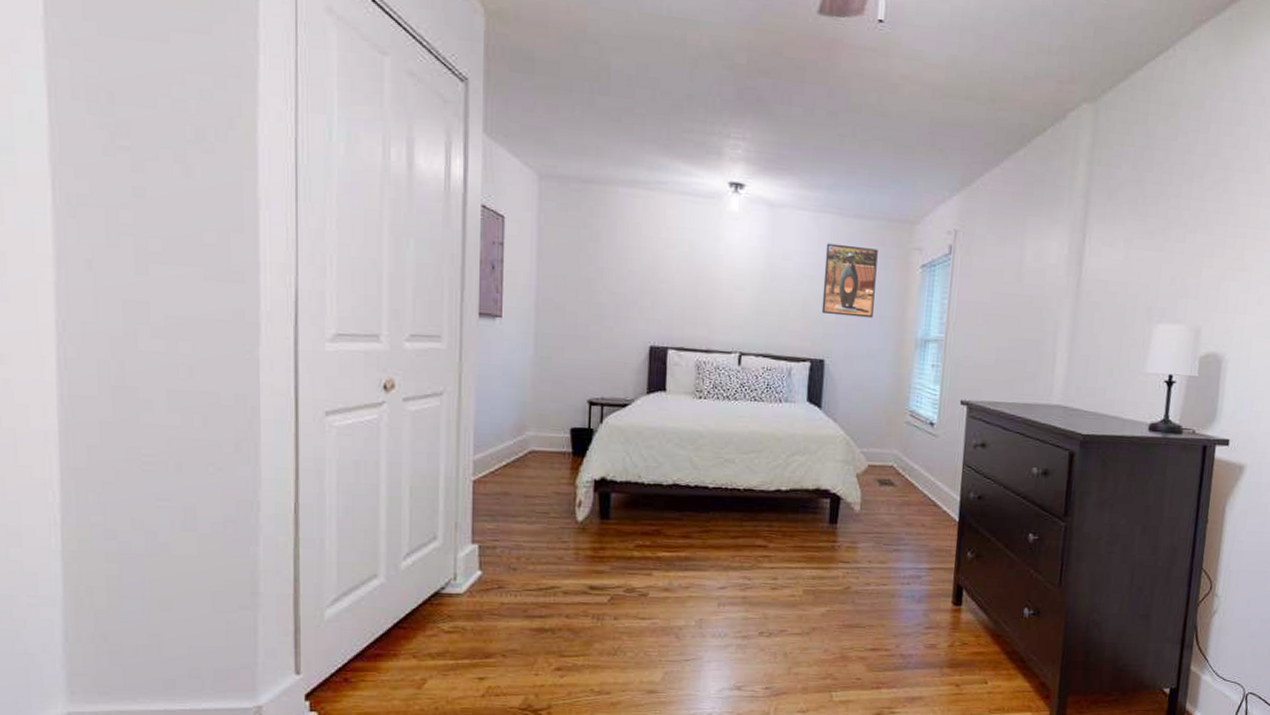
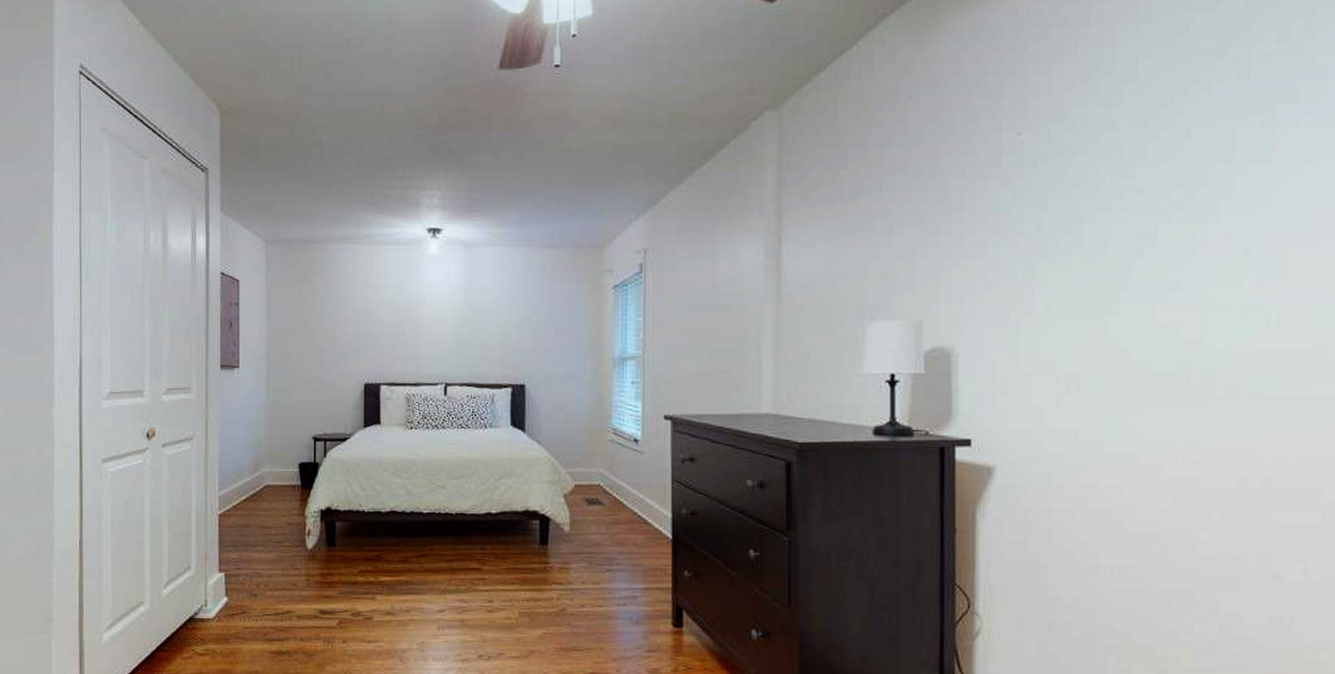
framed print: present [821,243,878,319] -> none [519,274,570,341]

